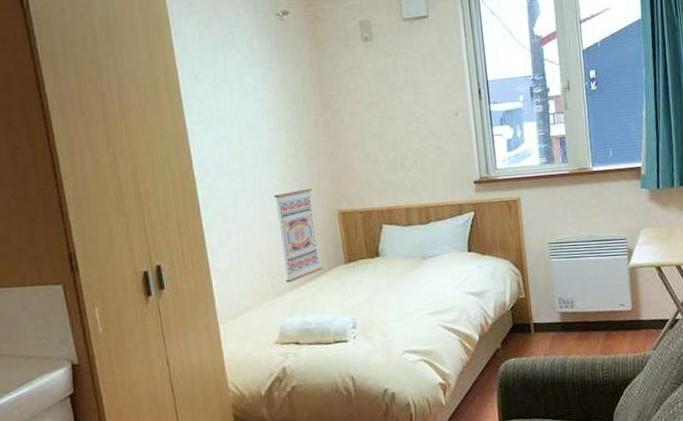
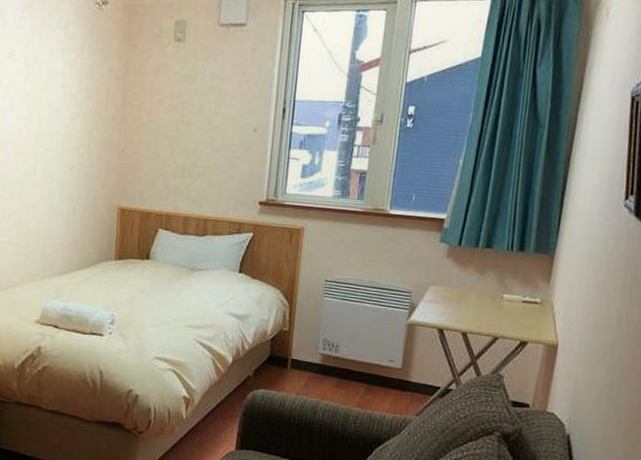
wall art: present [273,188,323,283] -> none [56,179,98,268]

